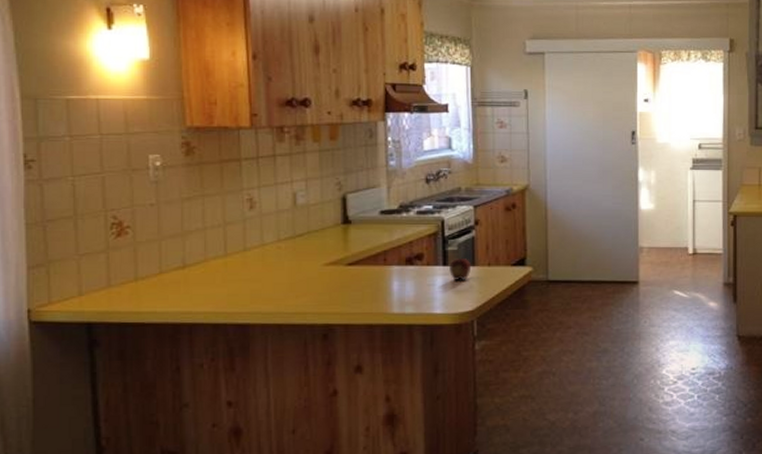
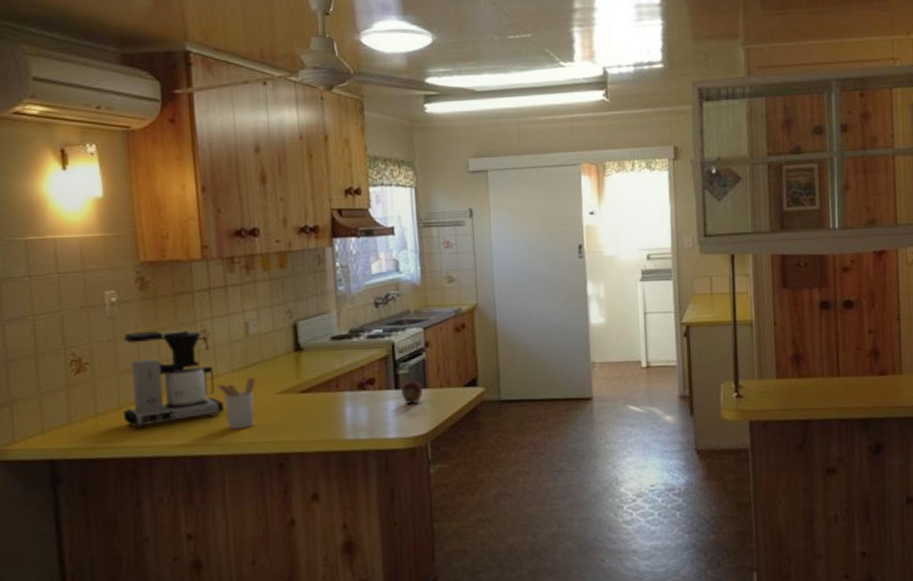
coffee maker: none [164,197,269,295] -> present [123,330,224,429]
utensil holder: none [262,248,301,300] -> present [216,378,255,430]

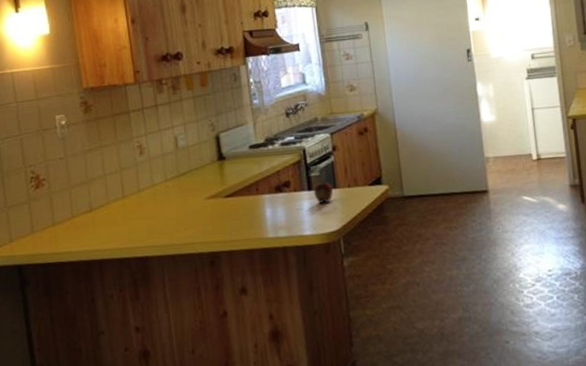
coffee maker: present [123,330,224,429] -> none [73,146,161,235]
utensil holder: present [216,378,255,430] -> none [153,185,187,233]

